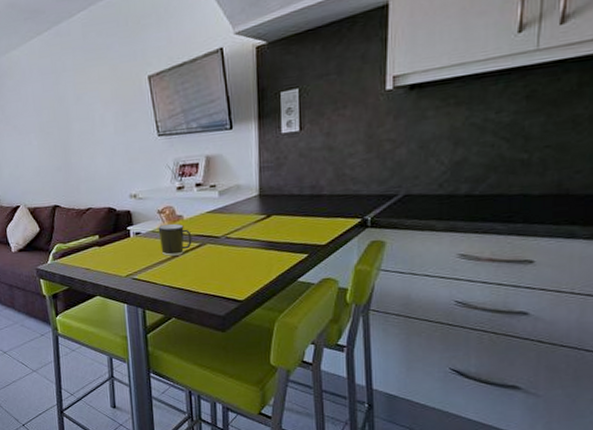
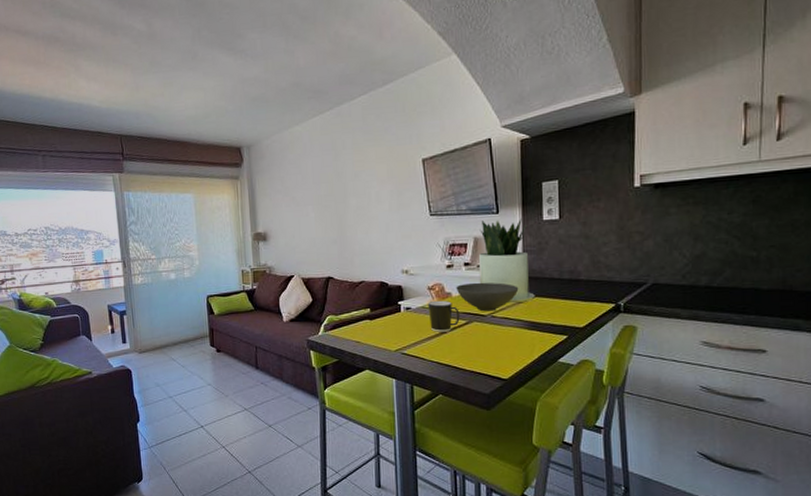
bowl: none [187,202,255,233] -> present [456,282,519,312]
planter: none [210,133,273,224] -> present [478,218,535,304]

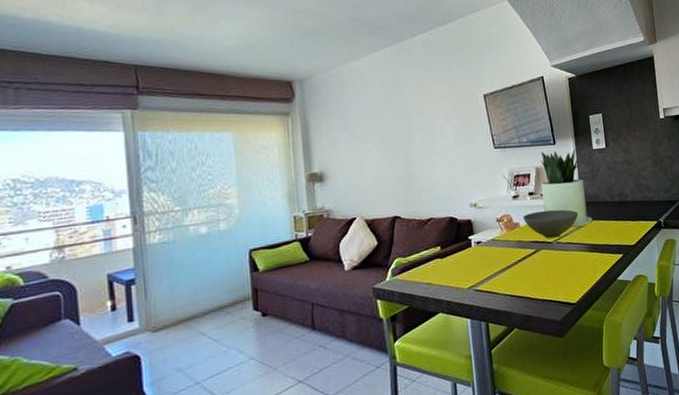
mug: present [427,300,460,332] -> none [497,231,529,264]

